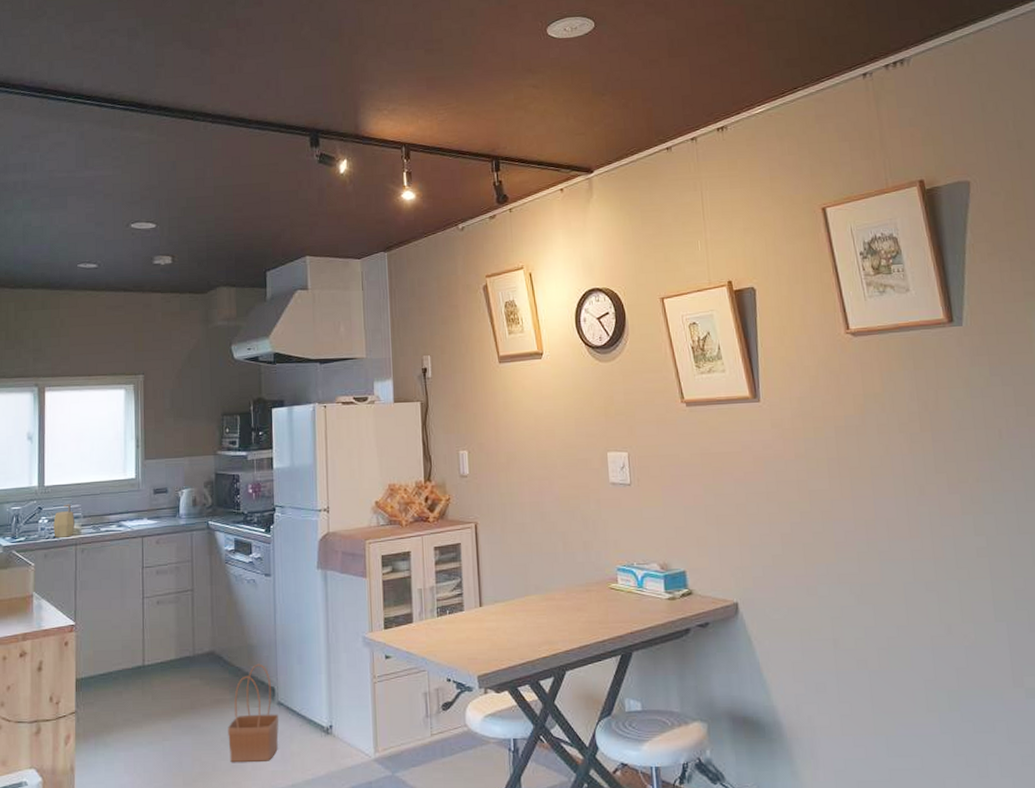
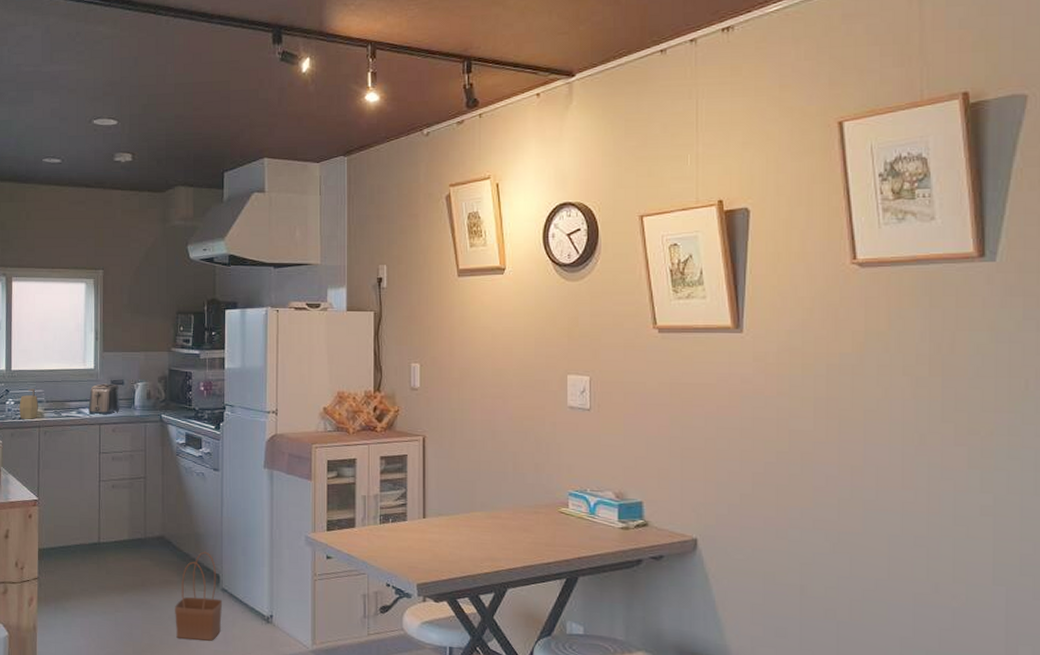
toaster: none [130,492,164,527] -> present [88,383,120,415]

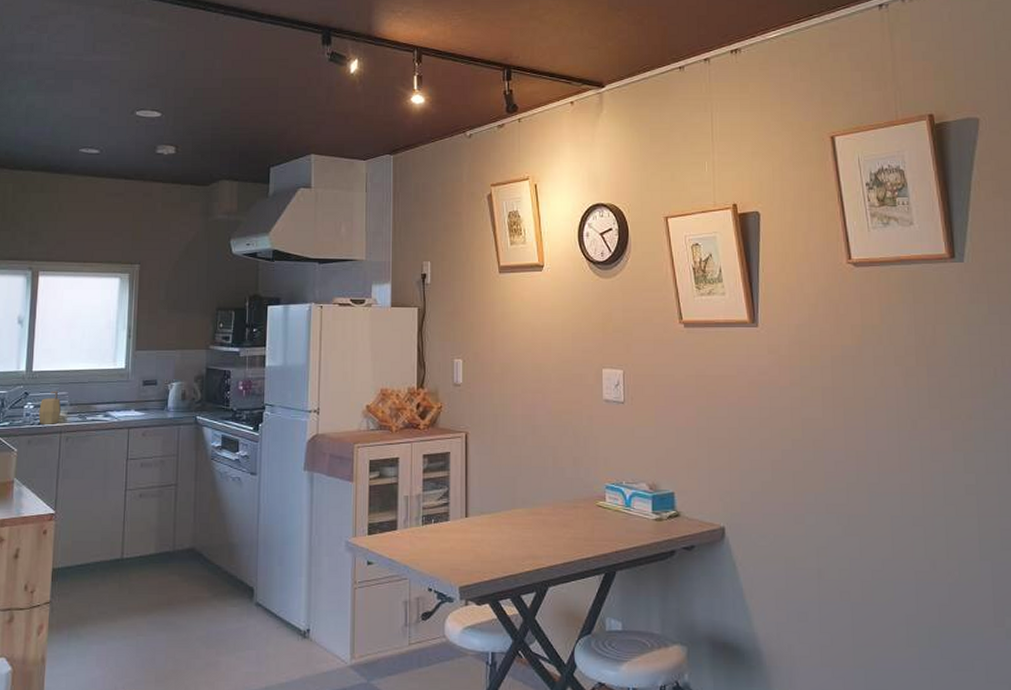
toaster: present [88,383,120,415] -> none [117,384,152,418]
basket: present [175,551,223,641] -> none [203,563,257,663]

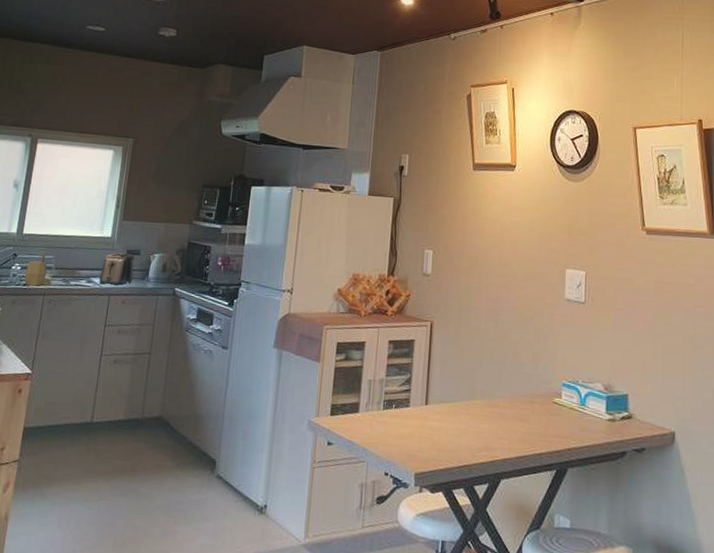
toaster: none [117,384,152,418] -> present [99,253,135,286]

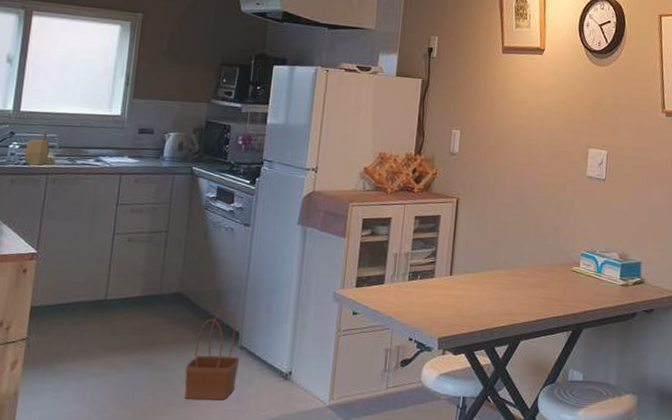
toaster: present [99,253,135,286] -> none [109,131,148,165]
basket: none [162,434,217,534] -> present [184,308,240,401]

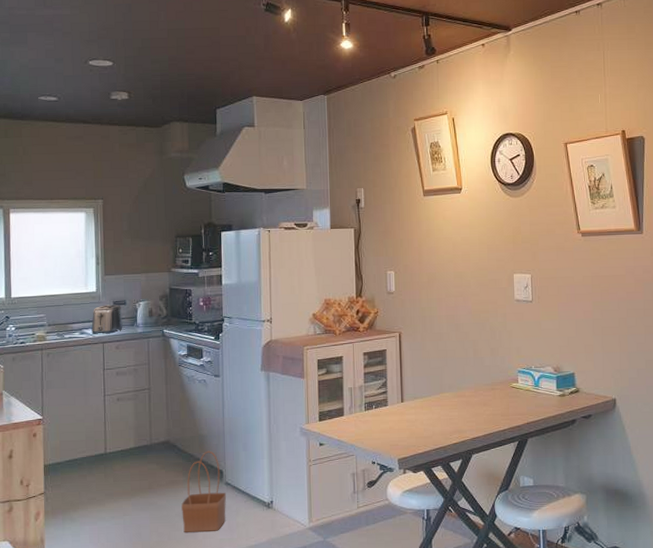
soap dispenser: present [24,132,50,166] -> none [20,314,41,344]
toaster: none [109,131,148,165] -> present [91,304,123,334]

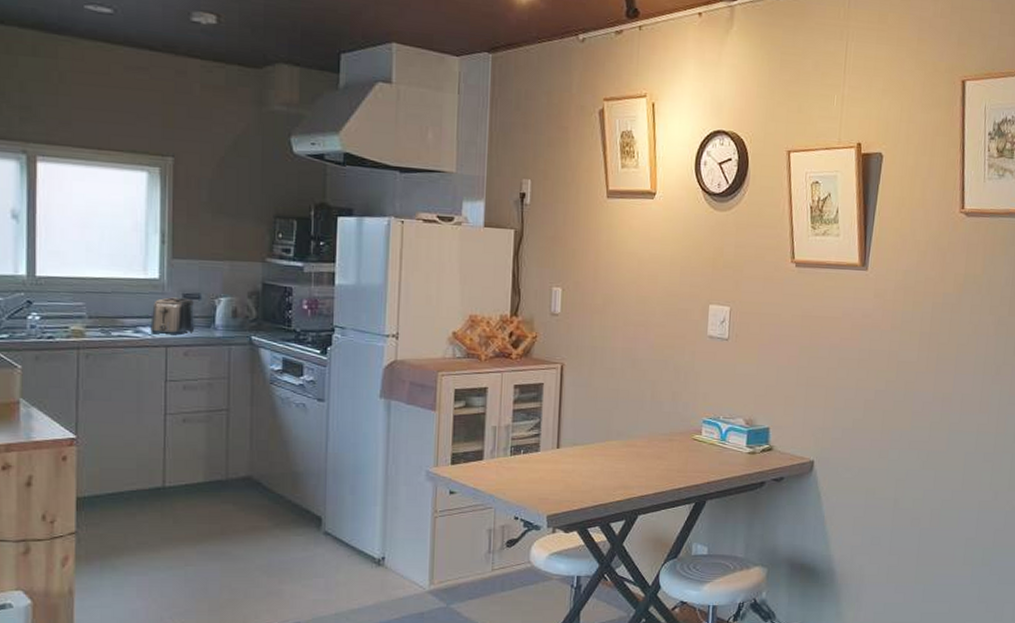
basket: present [181,450,227,533] -> none [264,492,325,591]

